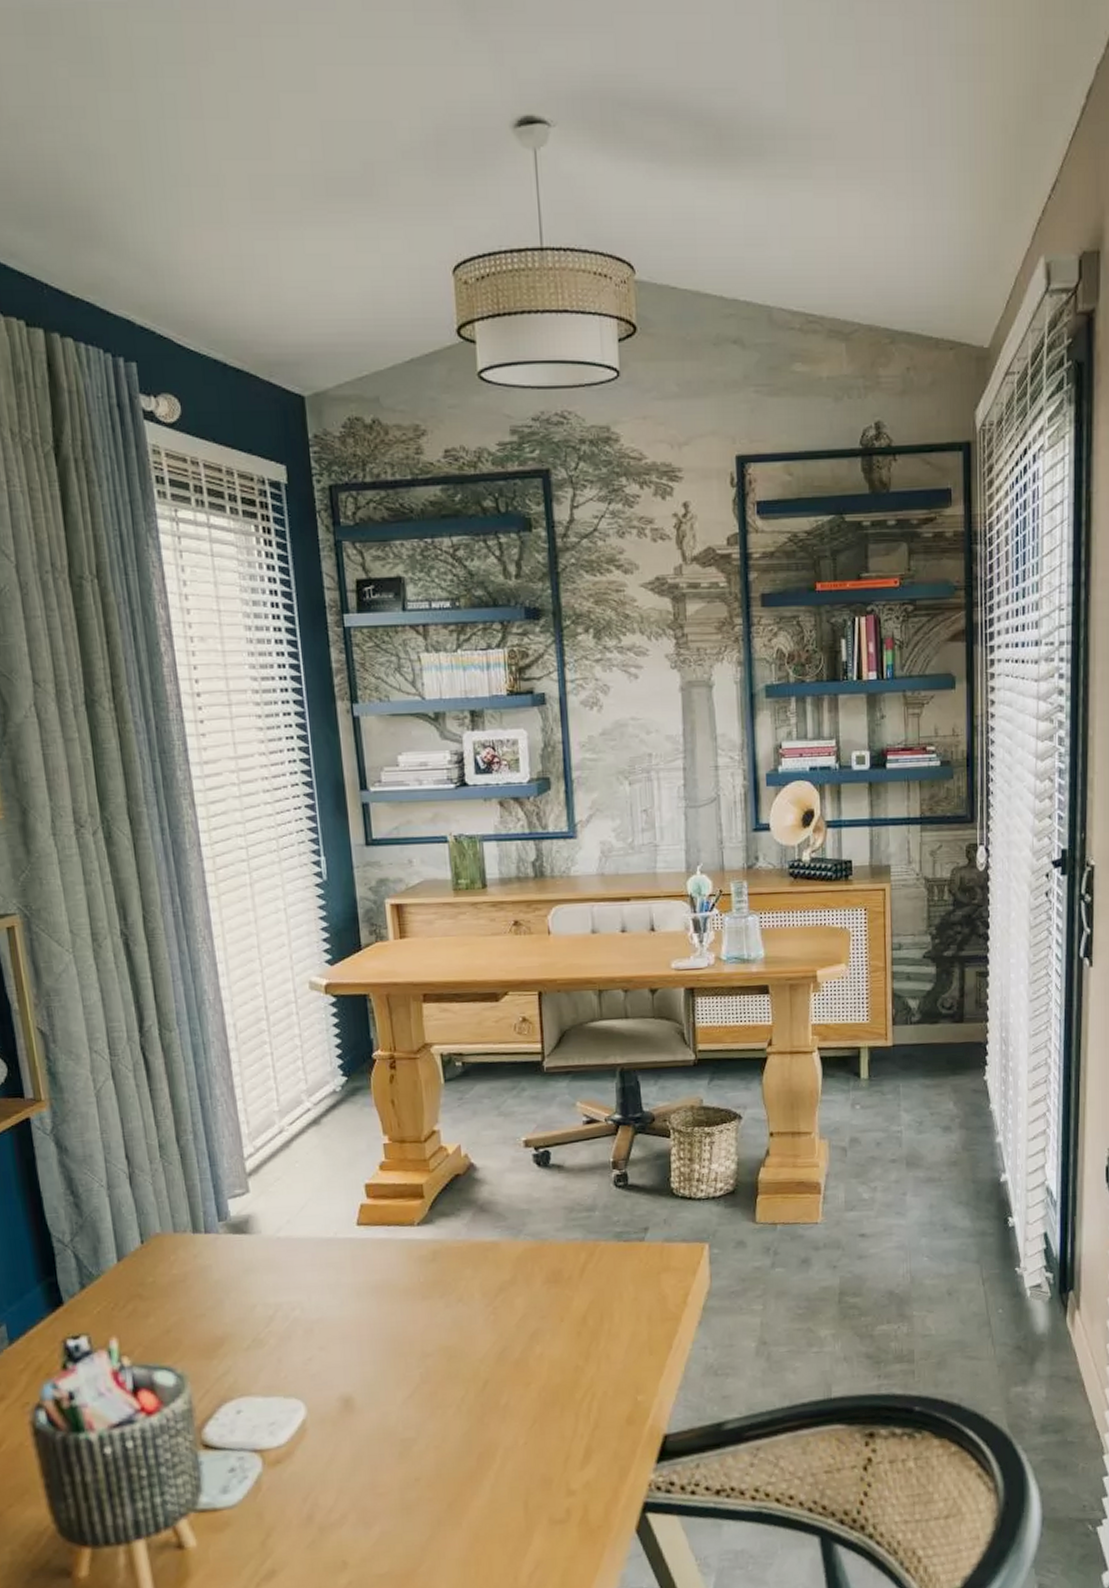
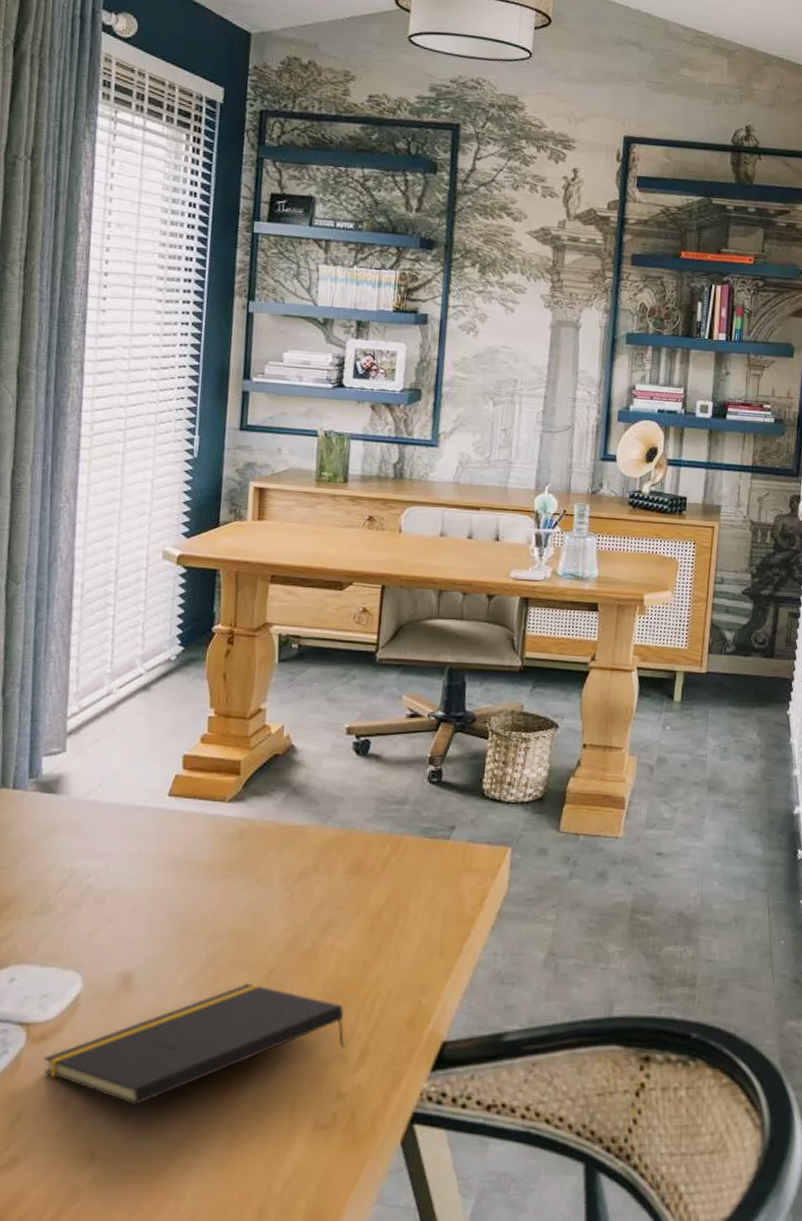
notepad: none [282,1395,568,1517] -> present [43,983,345,1107]

